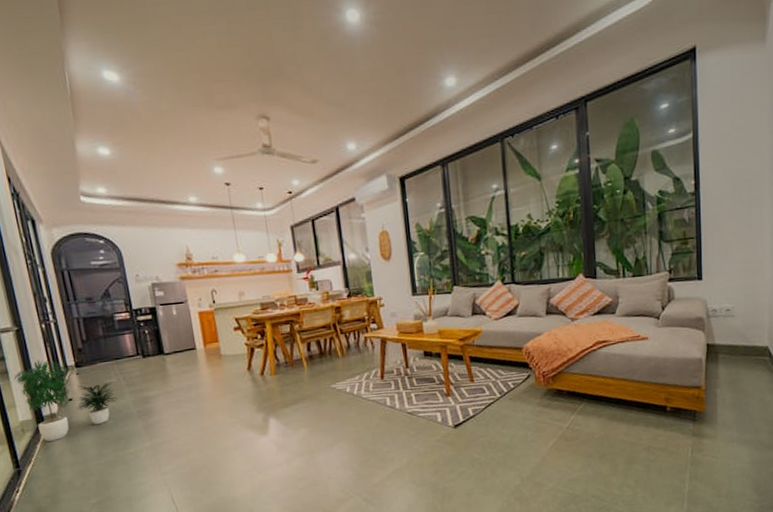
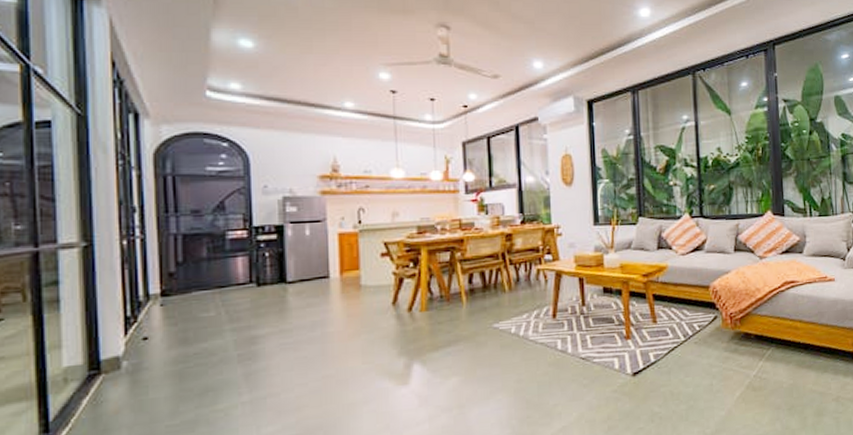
potted plant: present [13,360,119,442] -> none [65,285,215,396]

